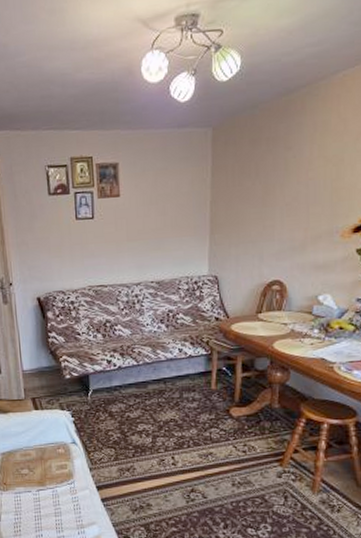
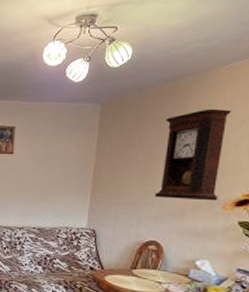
pendulum clock: none [274,125,345,233] -> present [154,108,231,201]

